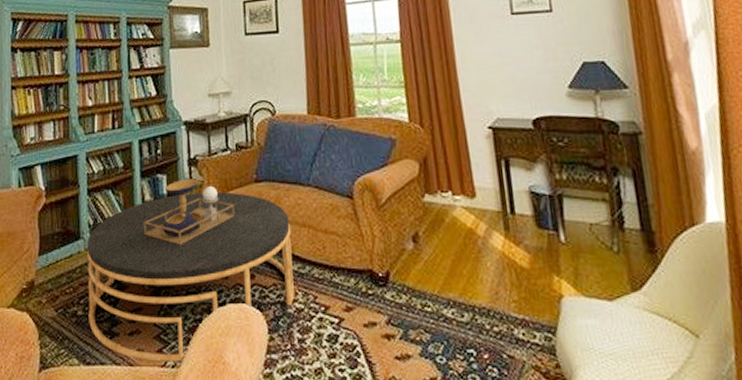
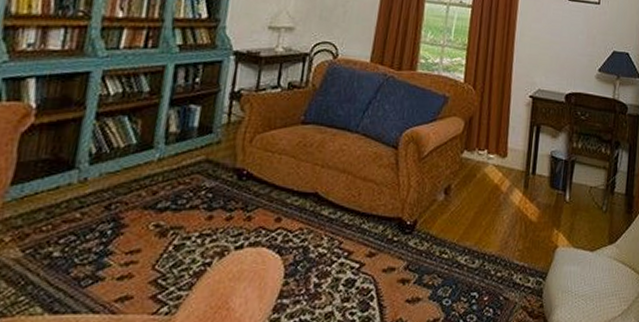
coffee table: present [87,178,295,362] -> none [66,112,330,309]

